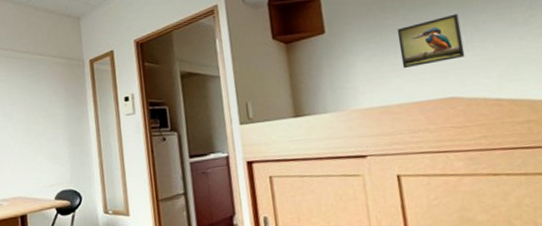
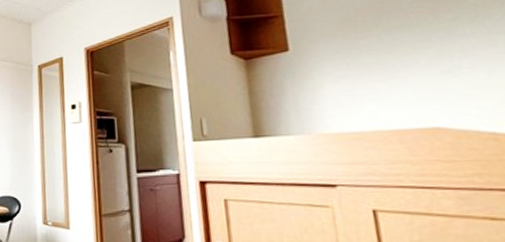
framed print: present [397,13,465,69] -> none [370,37,452,93]

